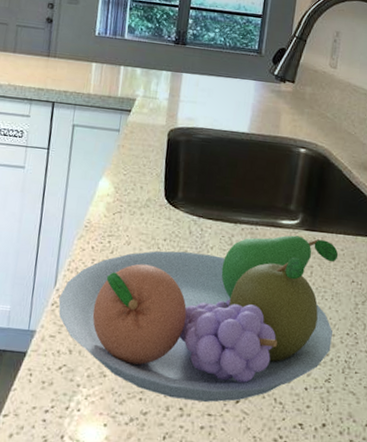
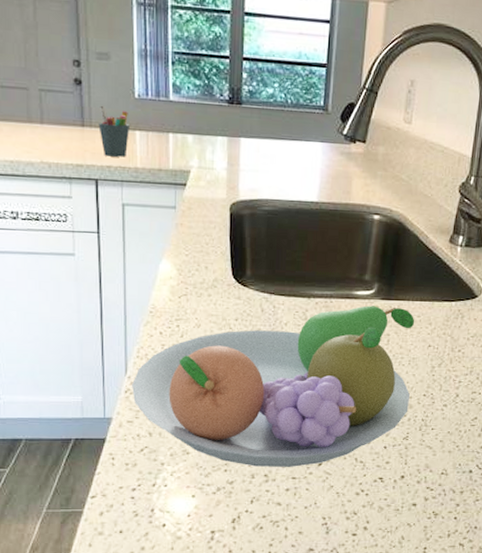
pen holder: none [61,40,88,84] -> present [98,105,129,157]

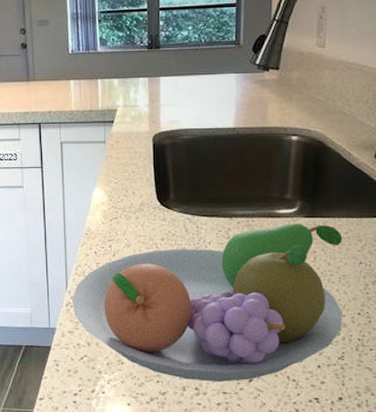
pen holder: present [98,105,129,157] -> none [40,62,65,103]

